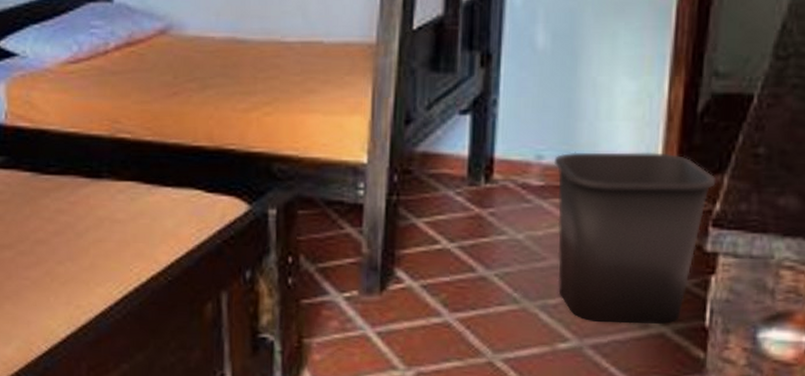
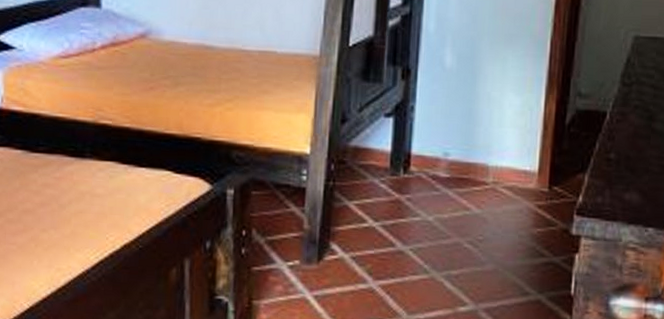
waste bin: present [553,152,717,324] -> none [457,151,580,292]

